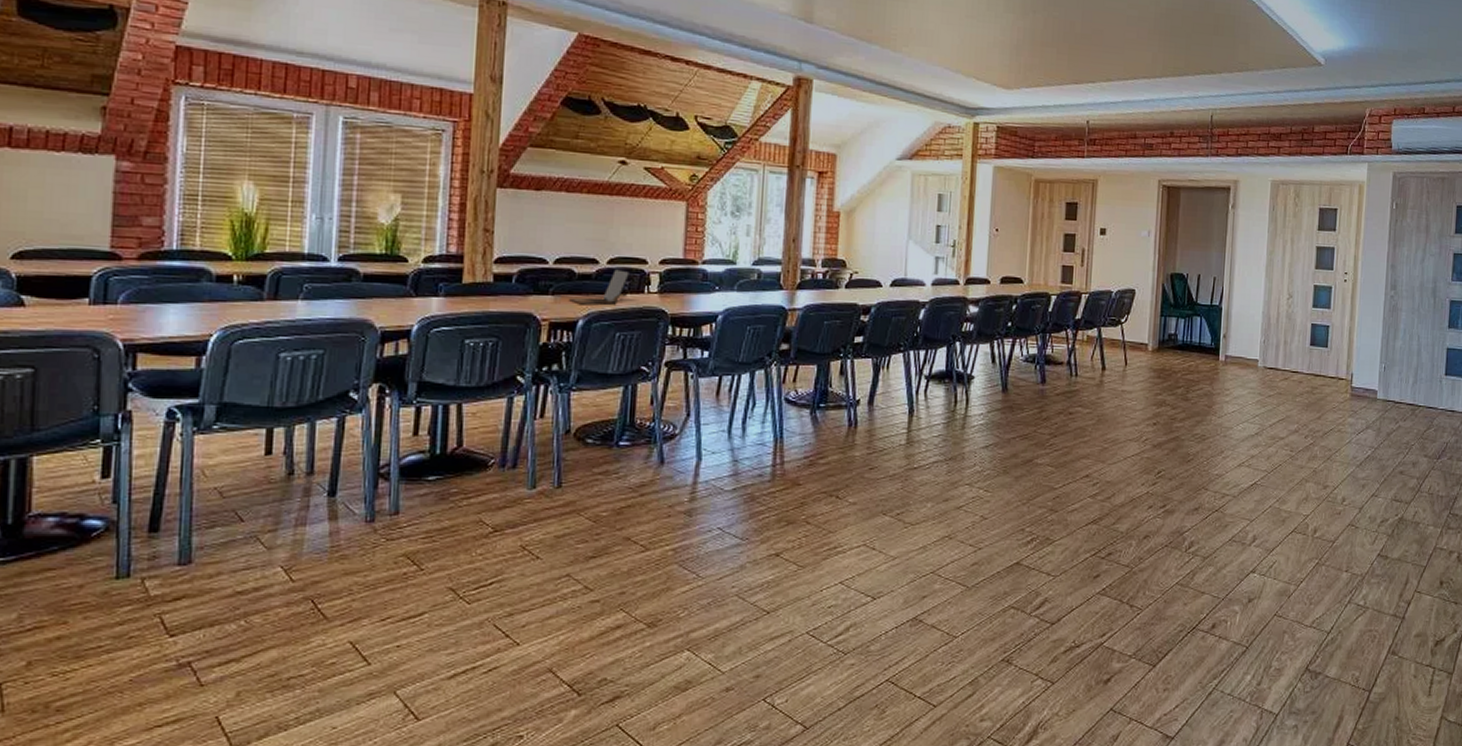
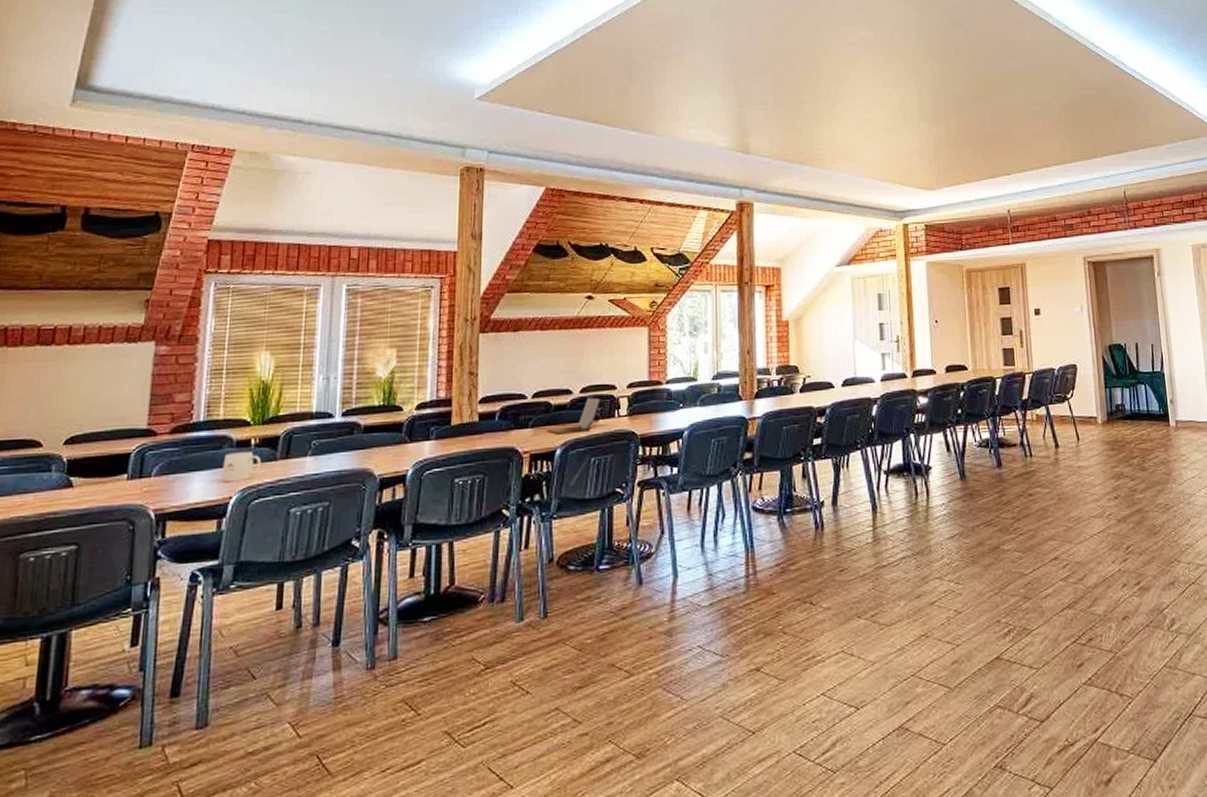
mug: none [200,287,246,319] -> present [222,452,262,483]

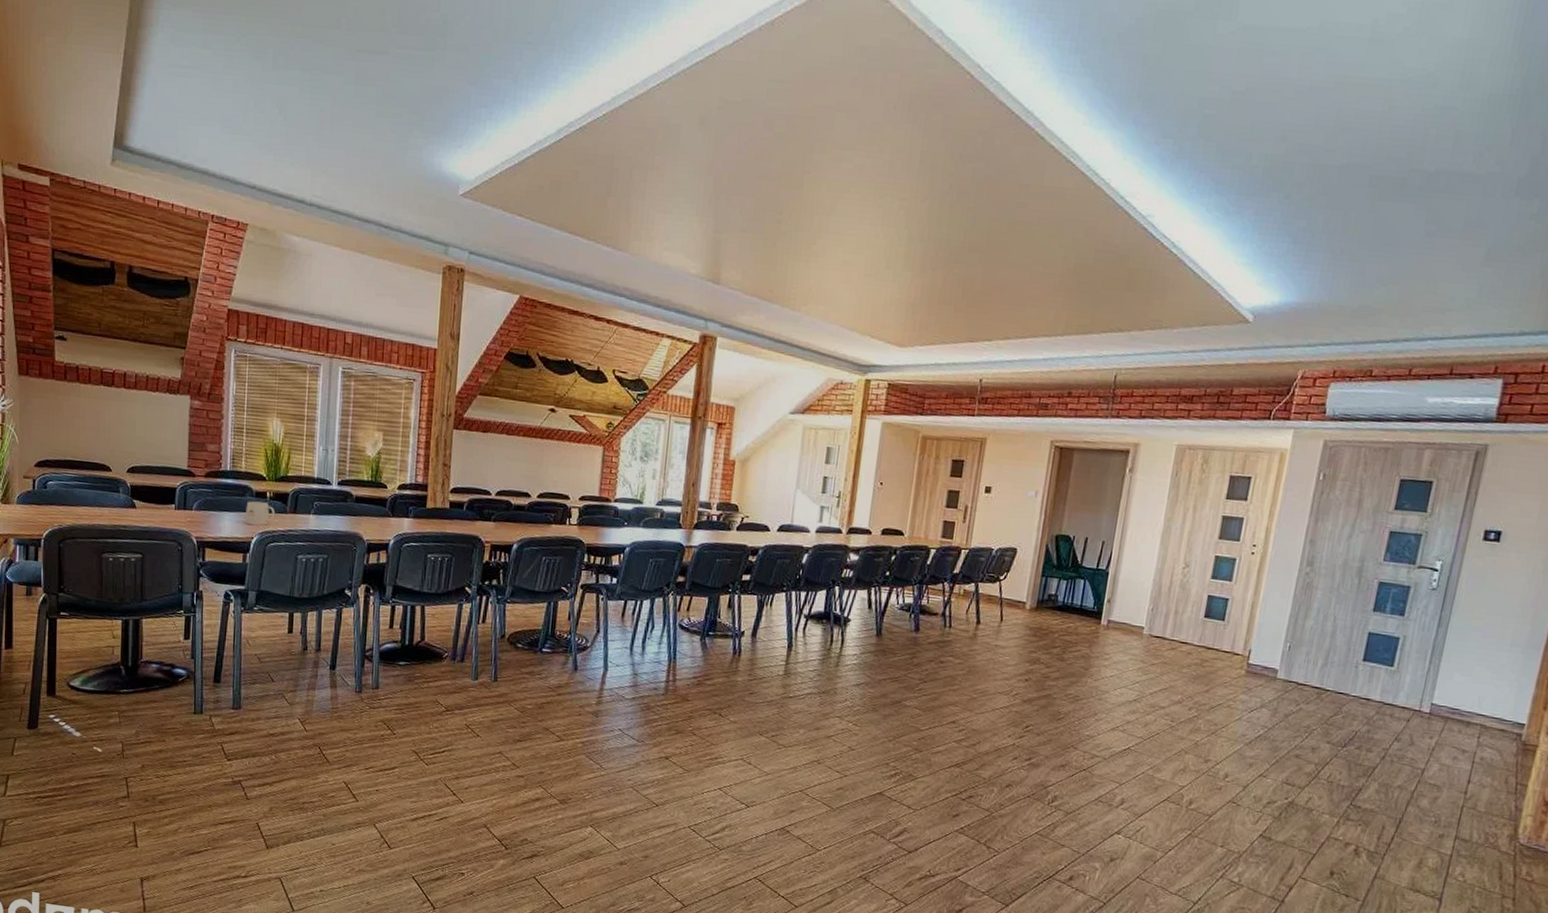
laptop: present [546,397,600,435] -> none [505,503,555,534]

